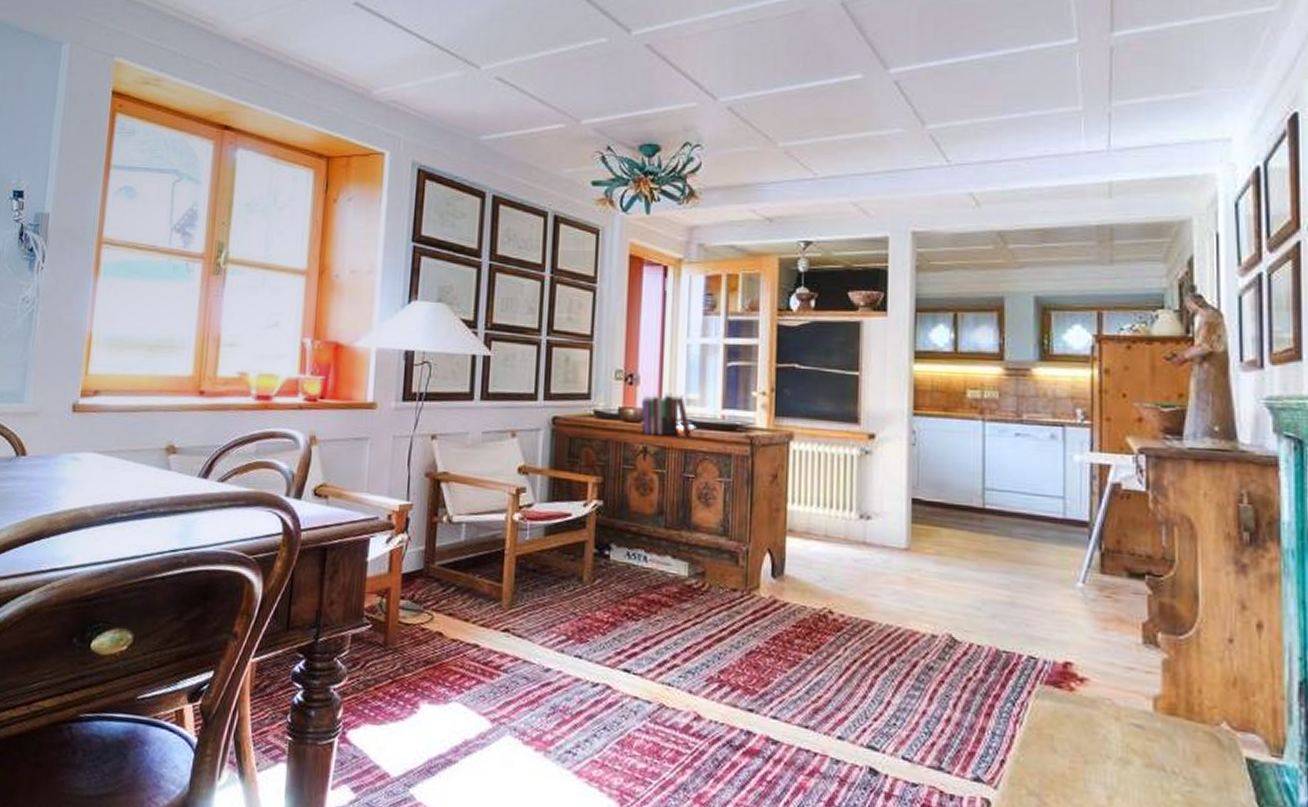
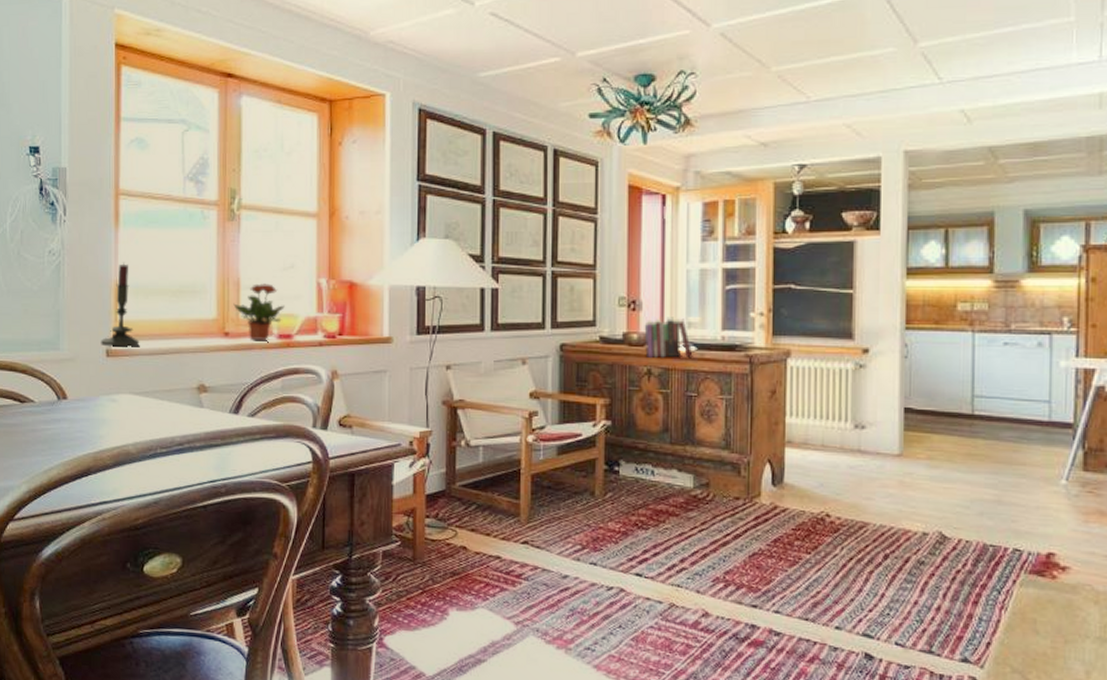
candle: none [67,313,110,403] -> present [100,262,140,347]
potted plant: none [211,341,265,402] -> present [233,283,285,341]

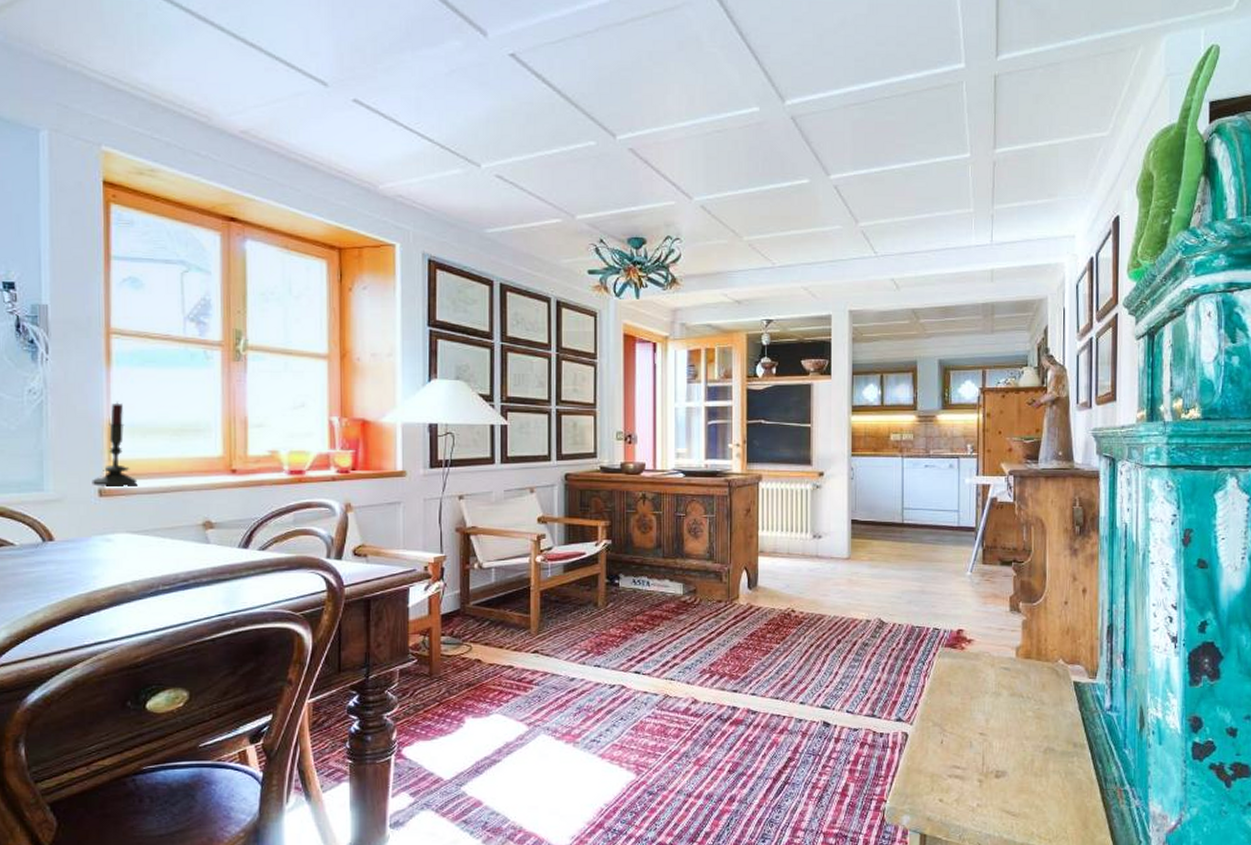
potted plant: present [233,283,285,341] -> none [240,422,295,478]
books: present [644,317,692,358] -> none [639,448,680,484]

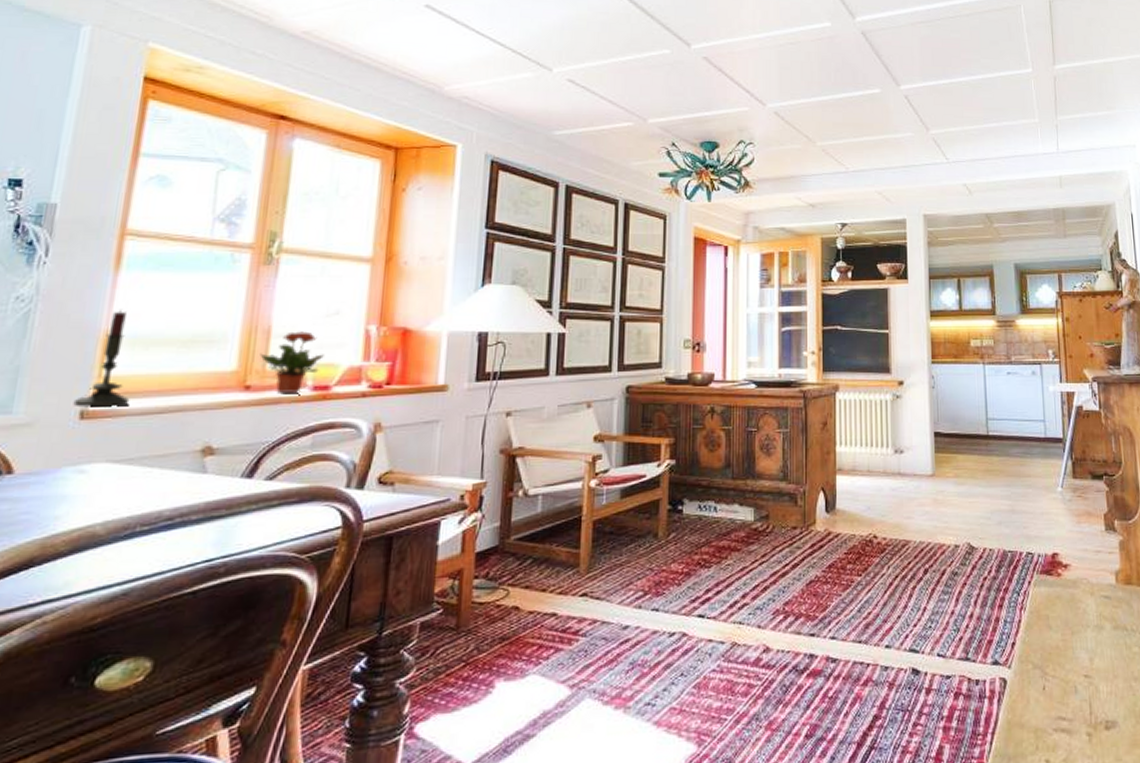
potted plant: none [240,422,295,478] -> present [260,331,324,394]

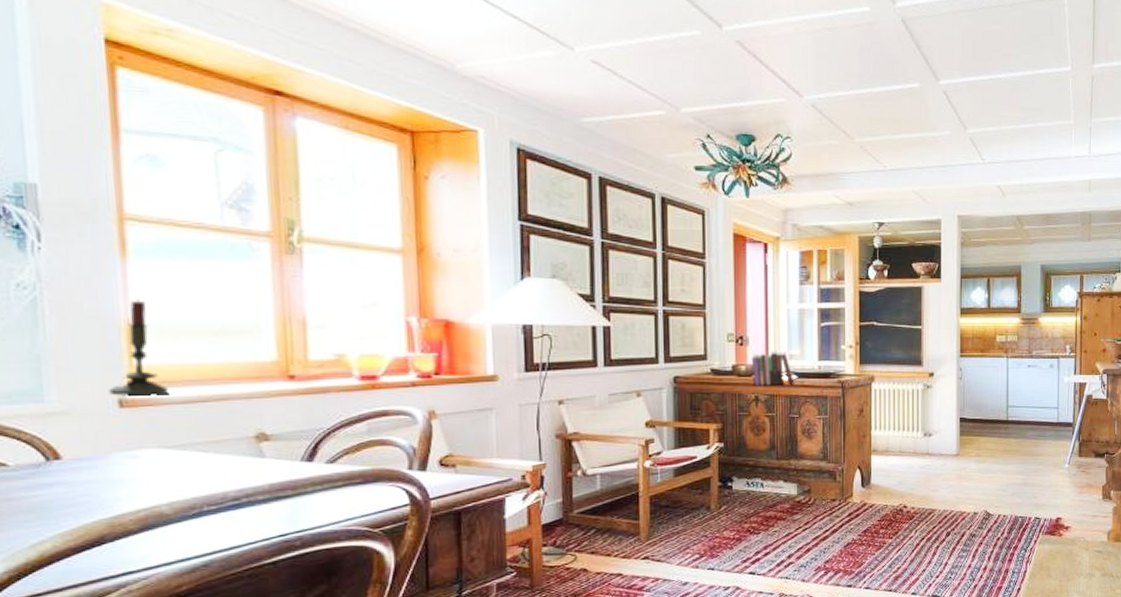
potted plant: present [260,331,324,394] -> none [299,322,366,384]
books: none [708,357,752,396] -> present [751,350,793,386]

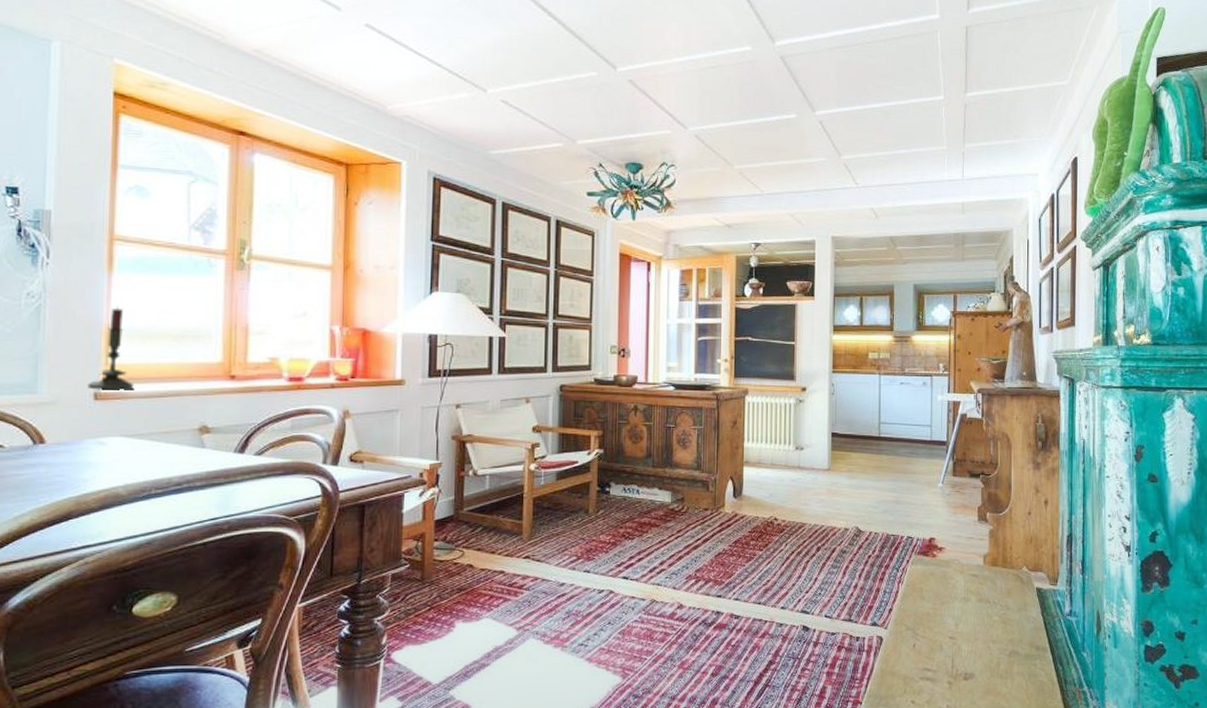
books: present [751,350,793,386] -> none [632,362,670,396]

